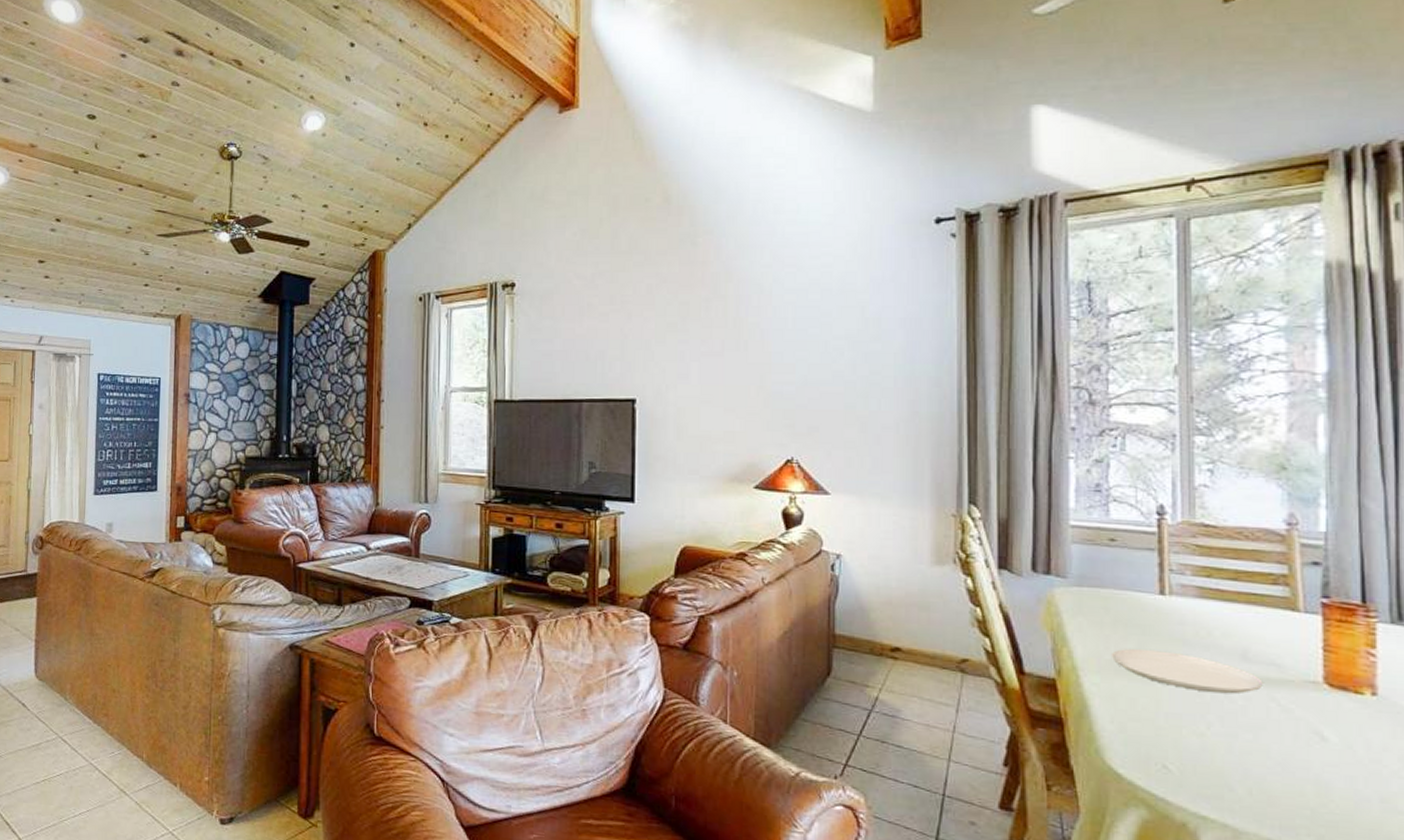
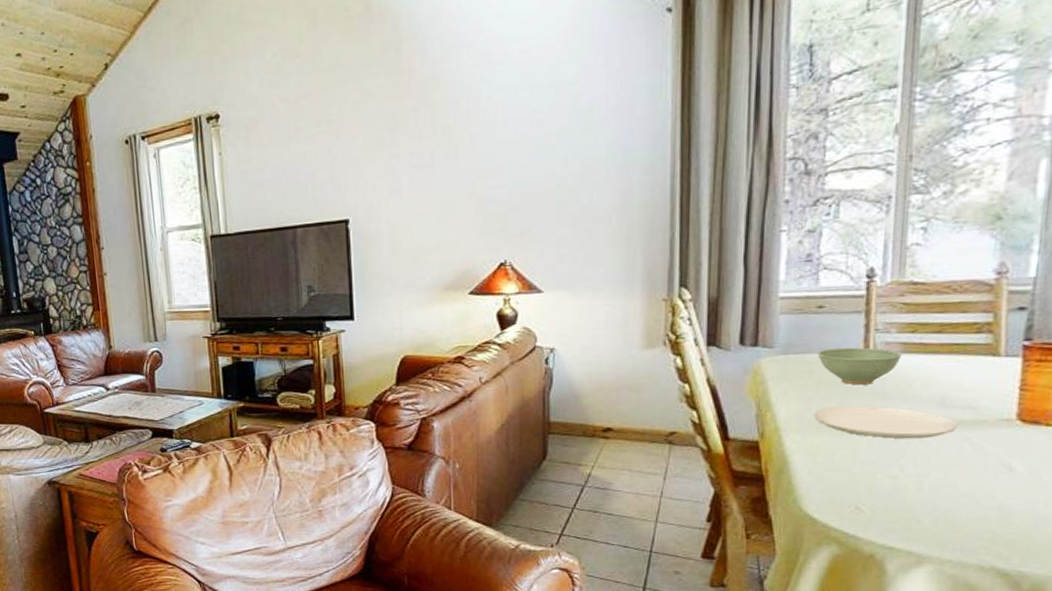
bowl: none [1112,585,1199,628] -> present [817,347,903,385]

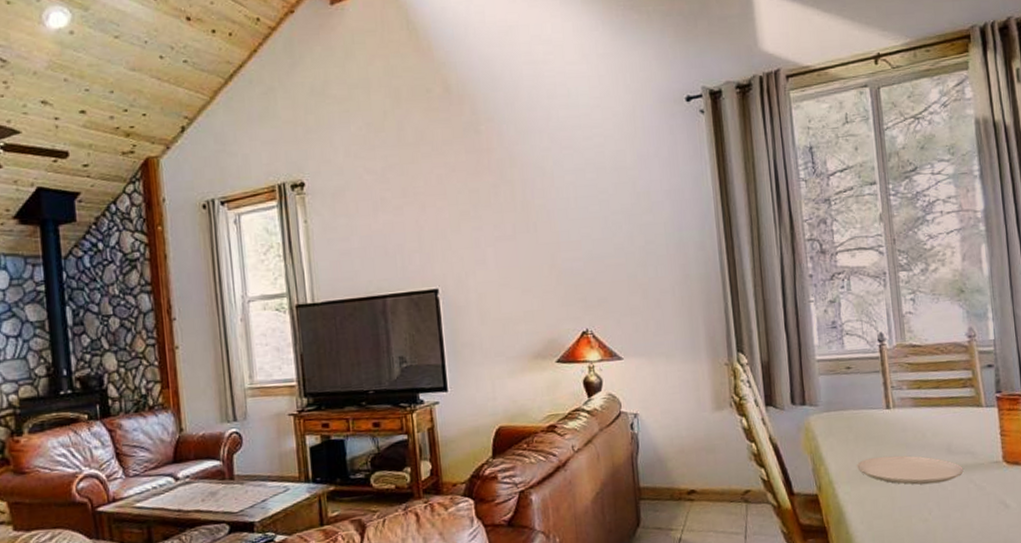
bowl: present [817,347,903,385] -> none [852,403,915,437]

